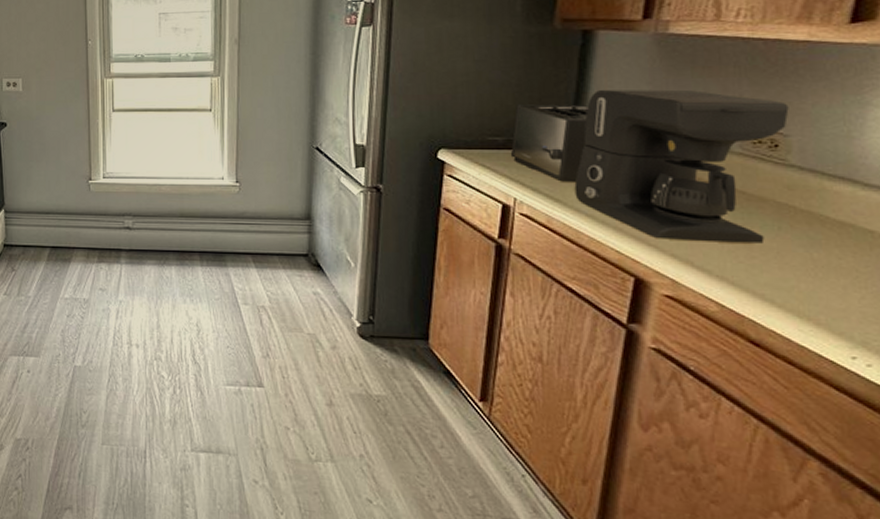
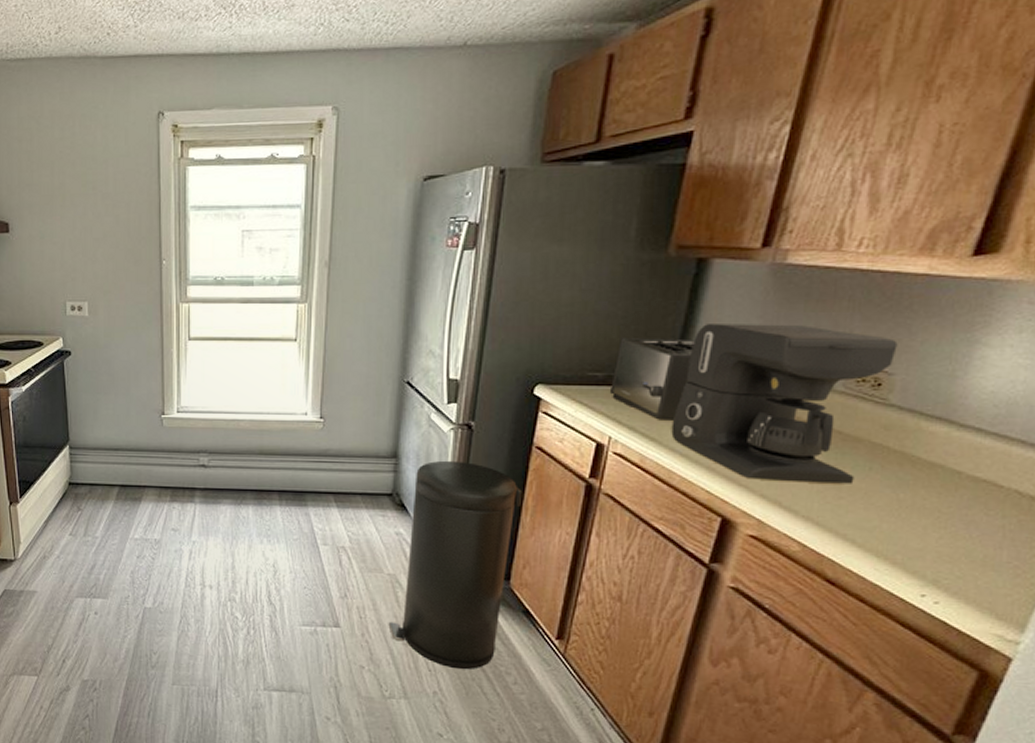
pedal bin: none [311,222,435,432] -> present [388,460,523,670]

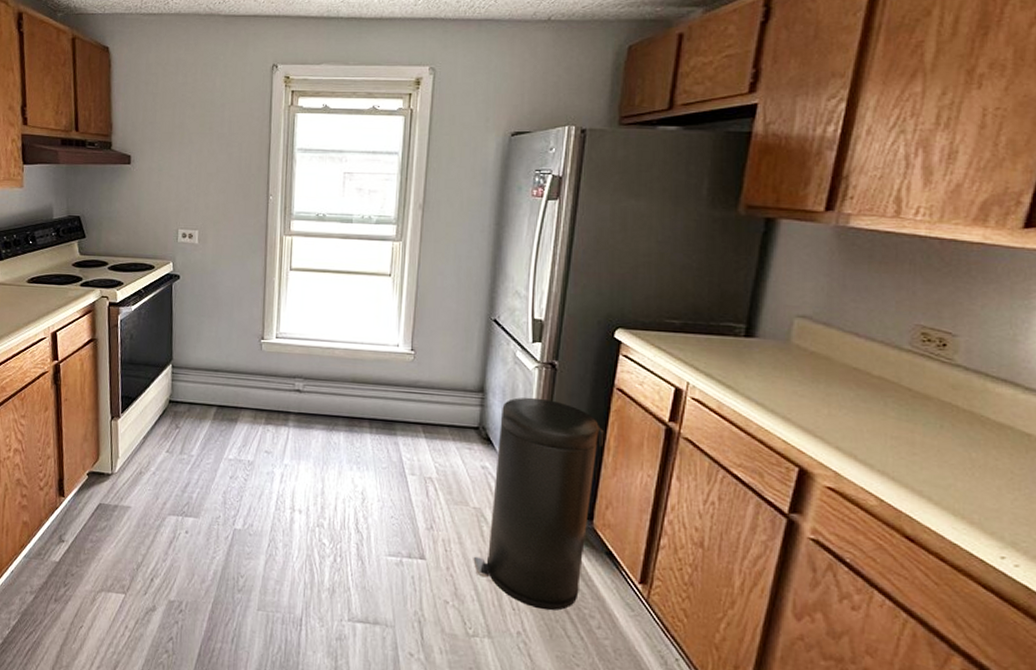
toaster: present [611,338,695,422] -> none [687,289,766,371]
coffee maker: present [671,324,898,484] -> none [747,279,959,441]

